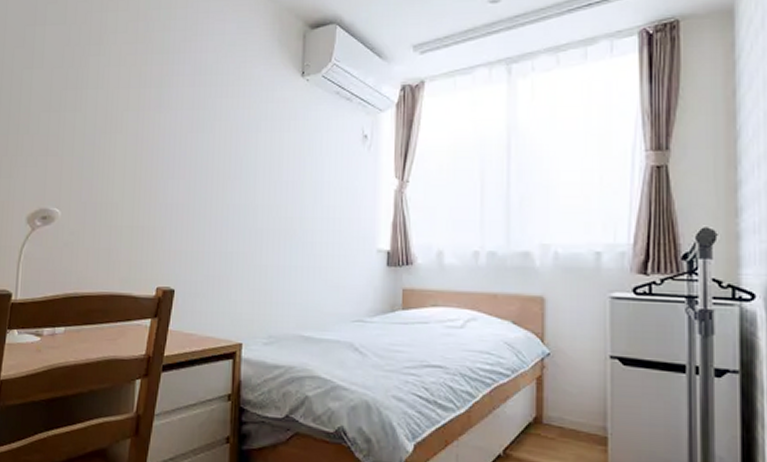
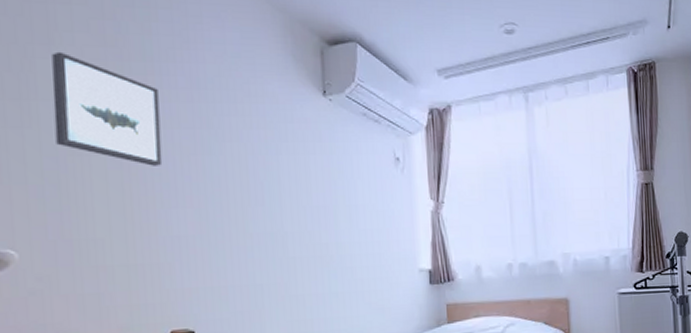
wall art: none [95,49,170,142] -> present [52,51,163,166]

